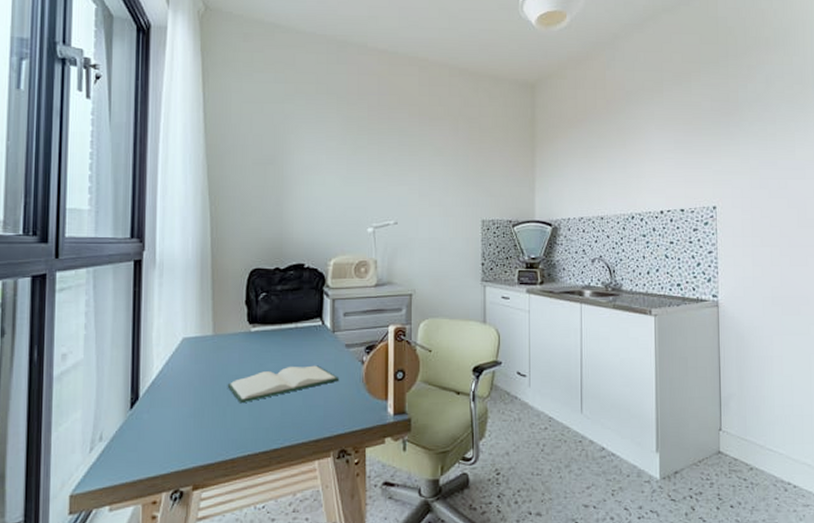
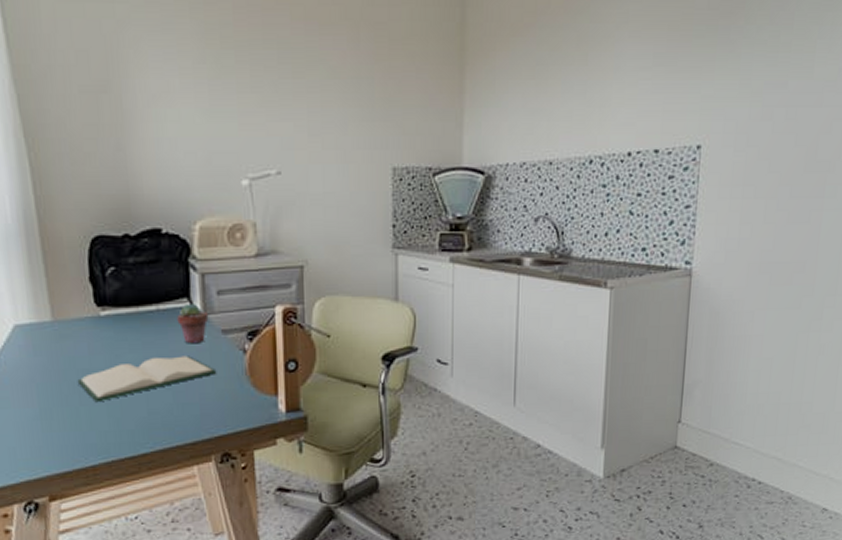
potted succulent: none [311,323,336,356] -> present [177,304,209,344]

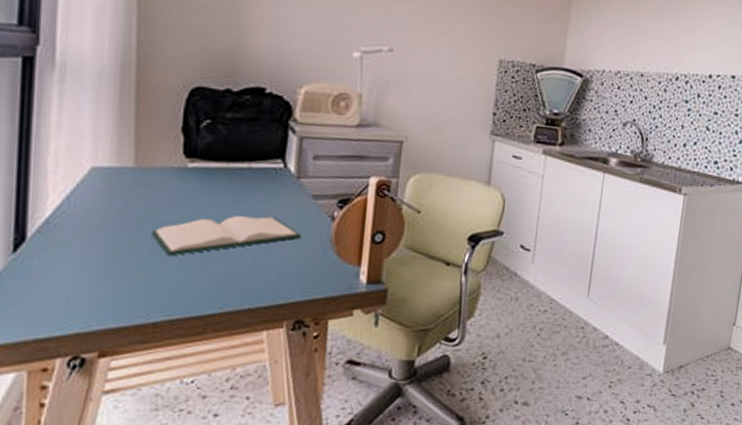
potted succulent: present [177,304,209,344] -> none [268,165,302,206]

